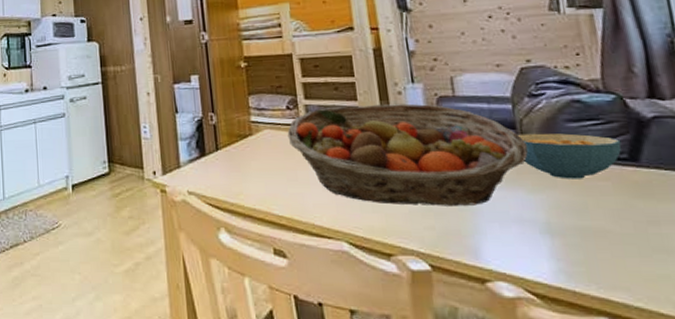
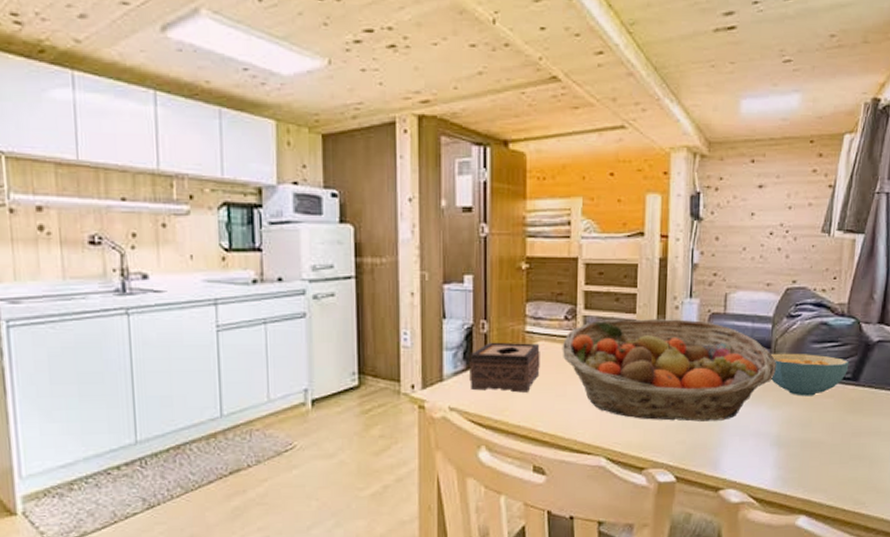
tissue box: none [202,131,269,178] -> present [470,342,540,393]

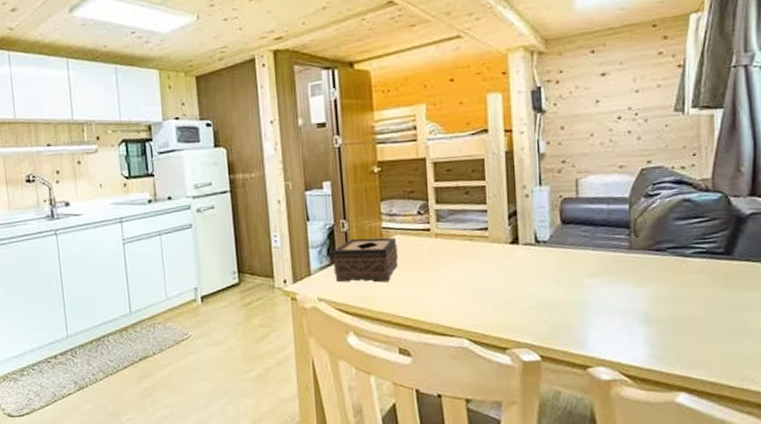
fruit basket: present [562,319,776,422] -> none [417,206,638,303]
cereal bowl: present [771,353,849,396] -> none [631,231,720,274]

